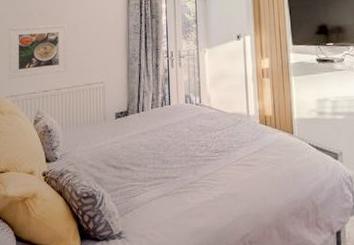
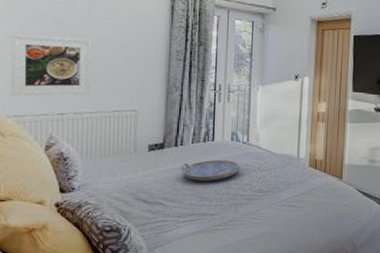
serving tray: none [144,123,196,145] -> present [181,160,241,181]

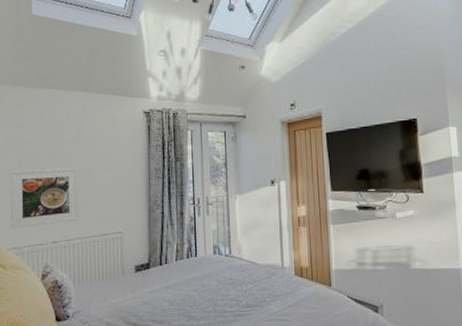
serving tray: present [181,160,241,181] -> none [167,276,226,300]

